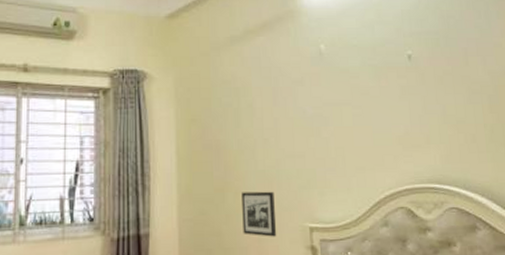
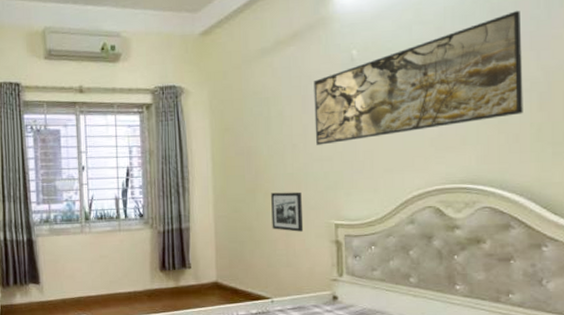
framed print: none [284,18,477,140] -> present [314,10,523,145]

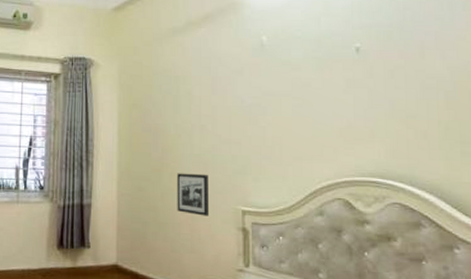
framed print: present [314,10,523,145] -> none [224,10,431,128]

